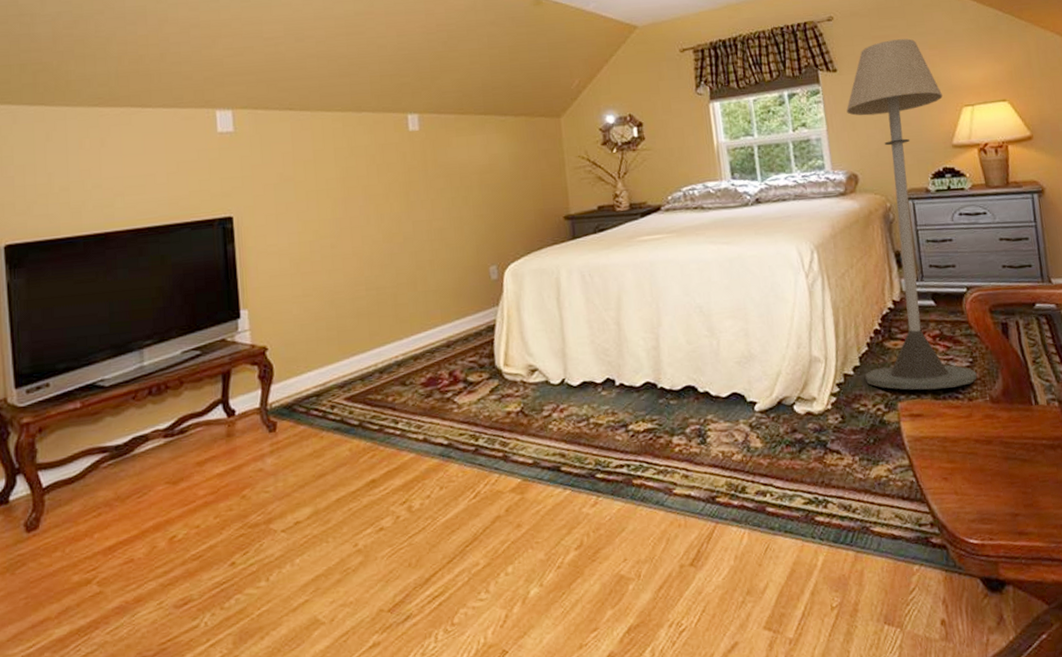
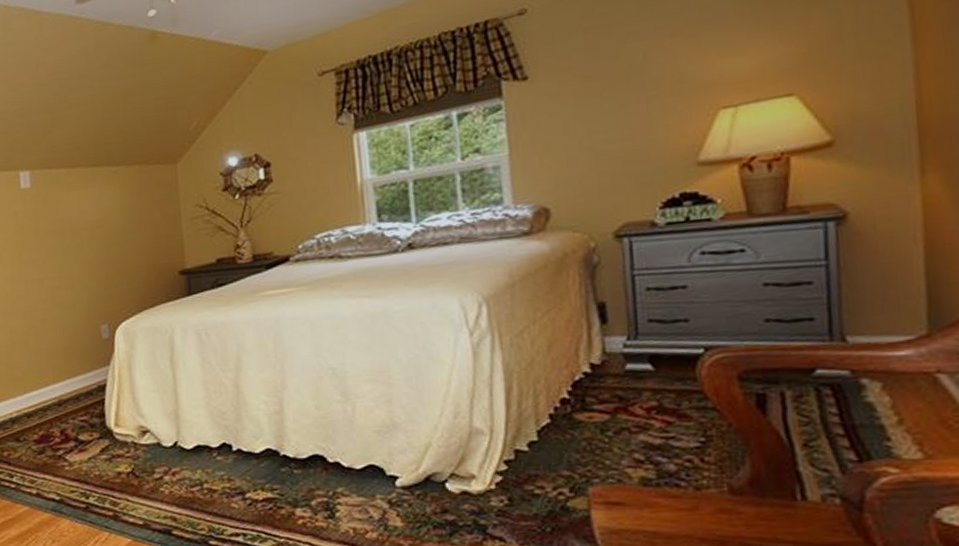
floor lamp: present [846,38,977,390] -> none [538,24,711,474]

